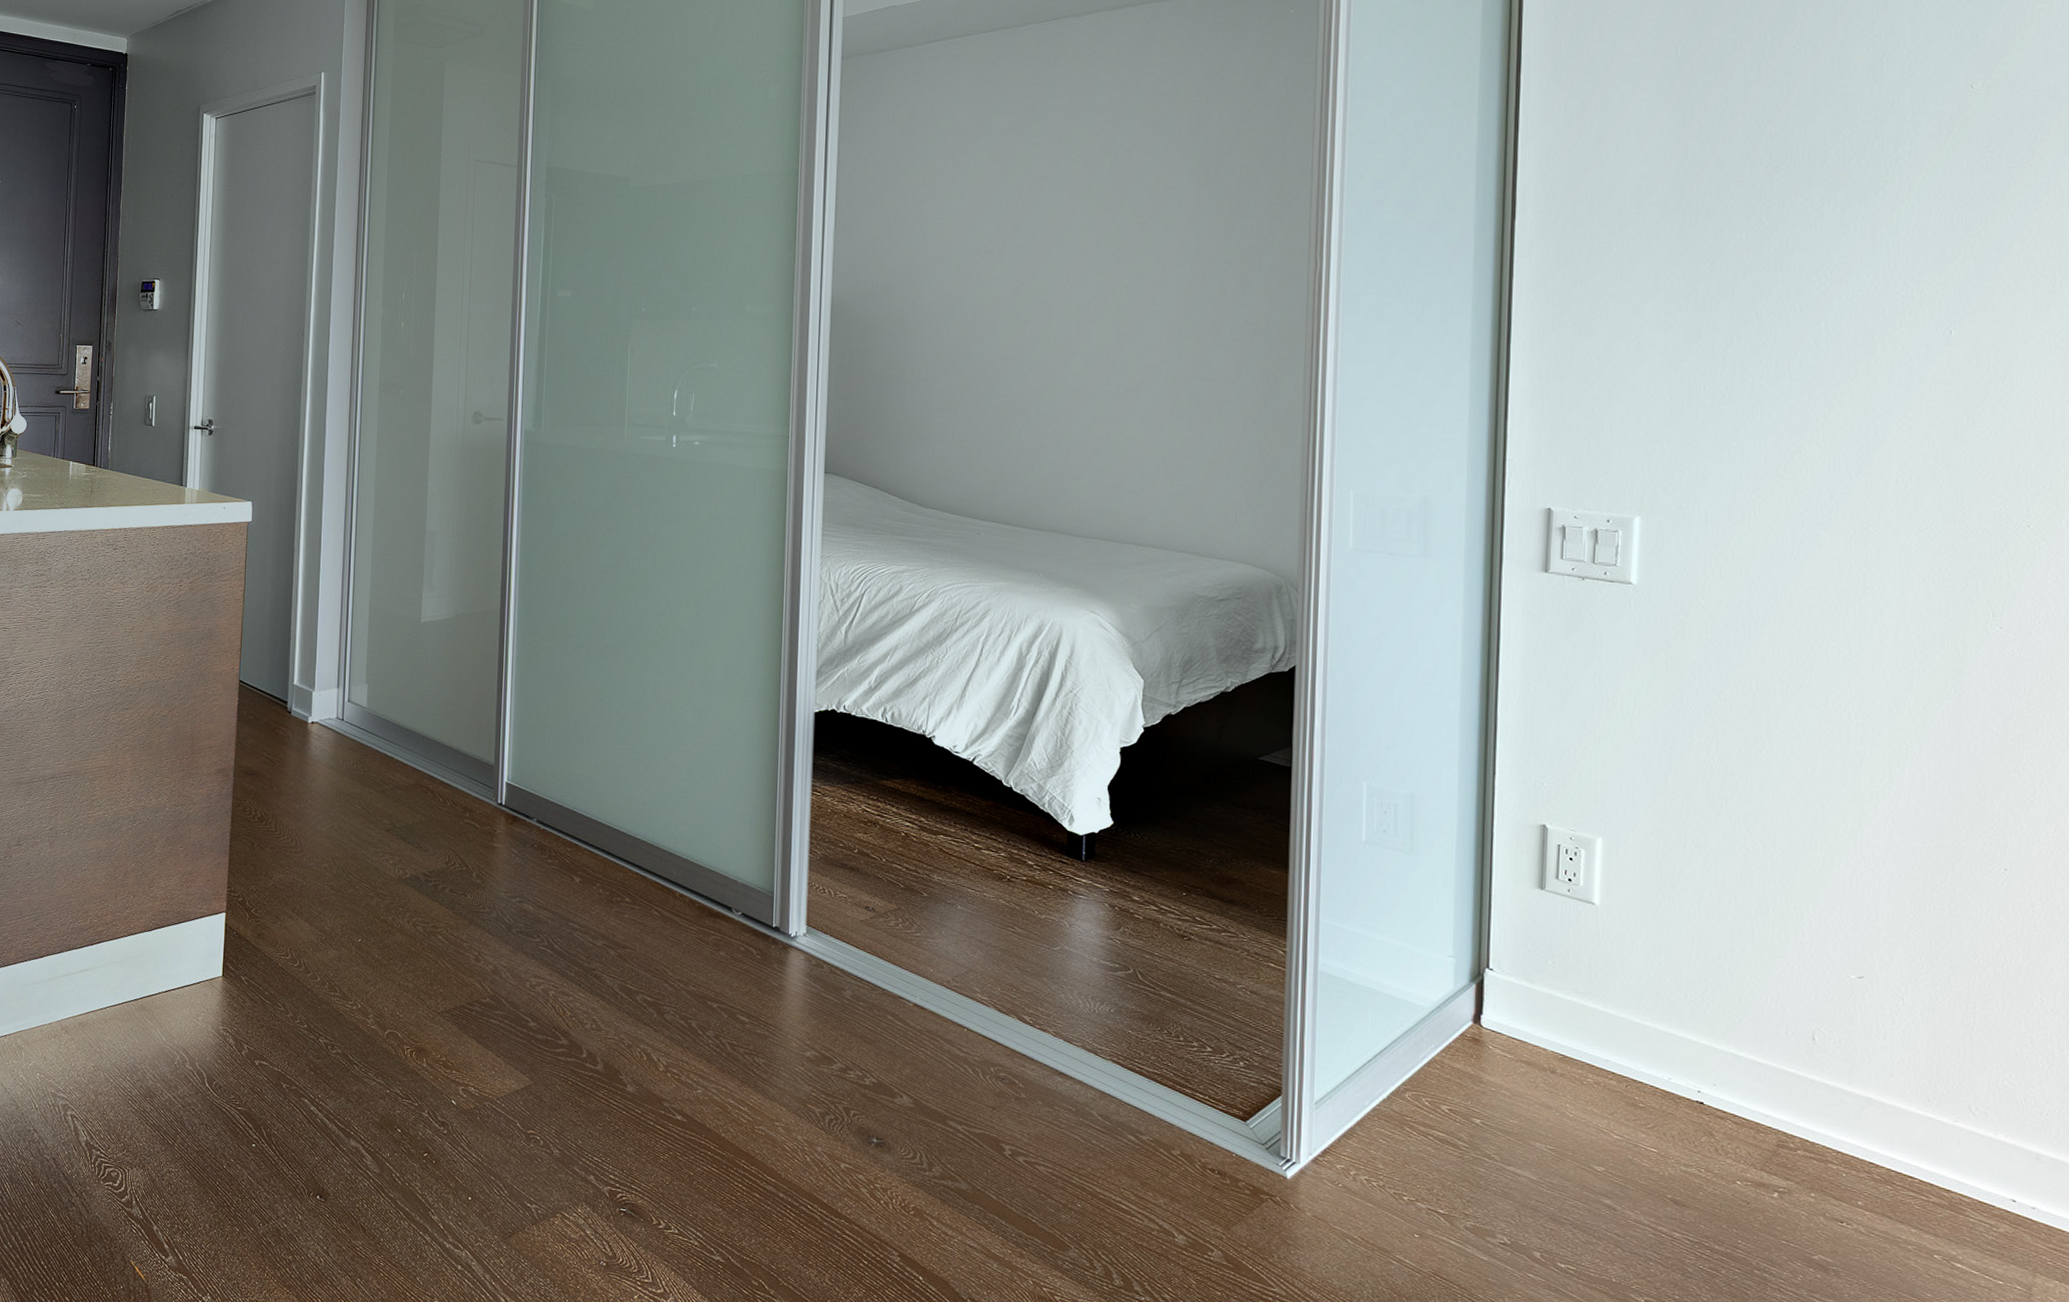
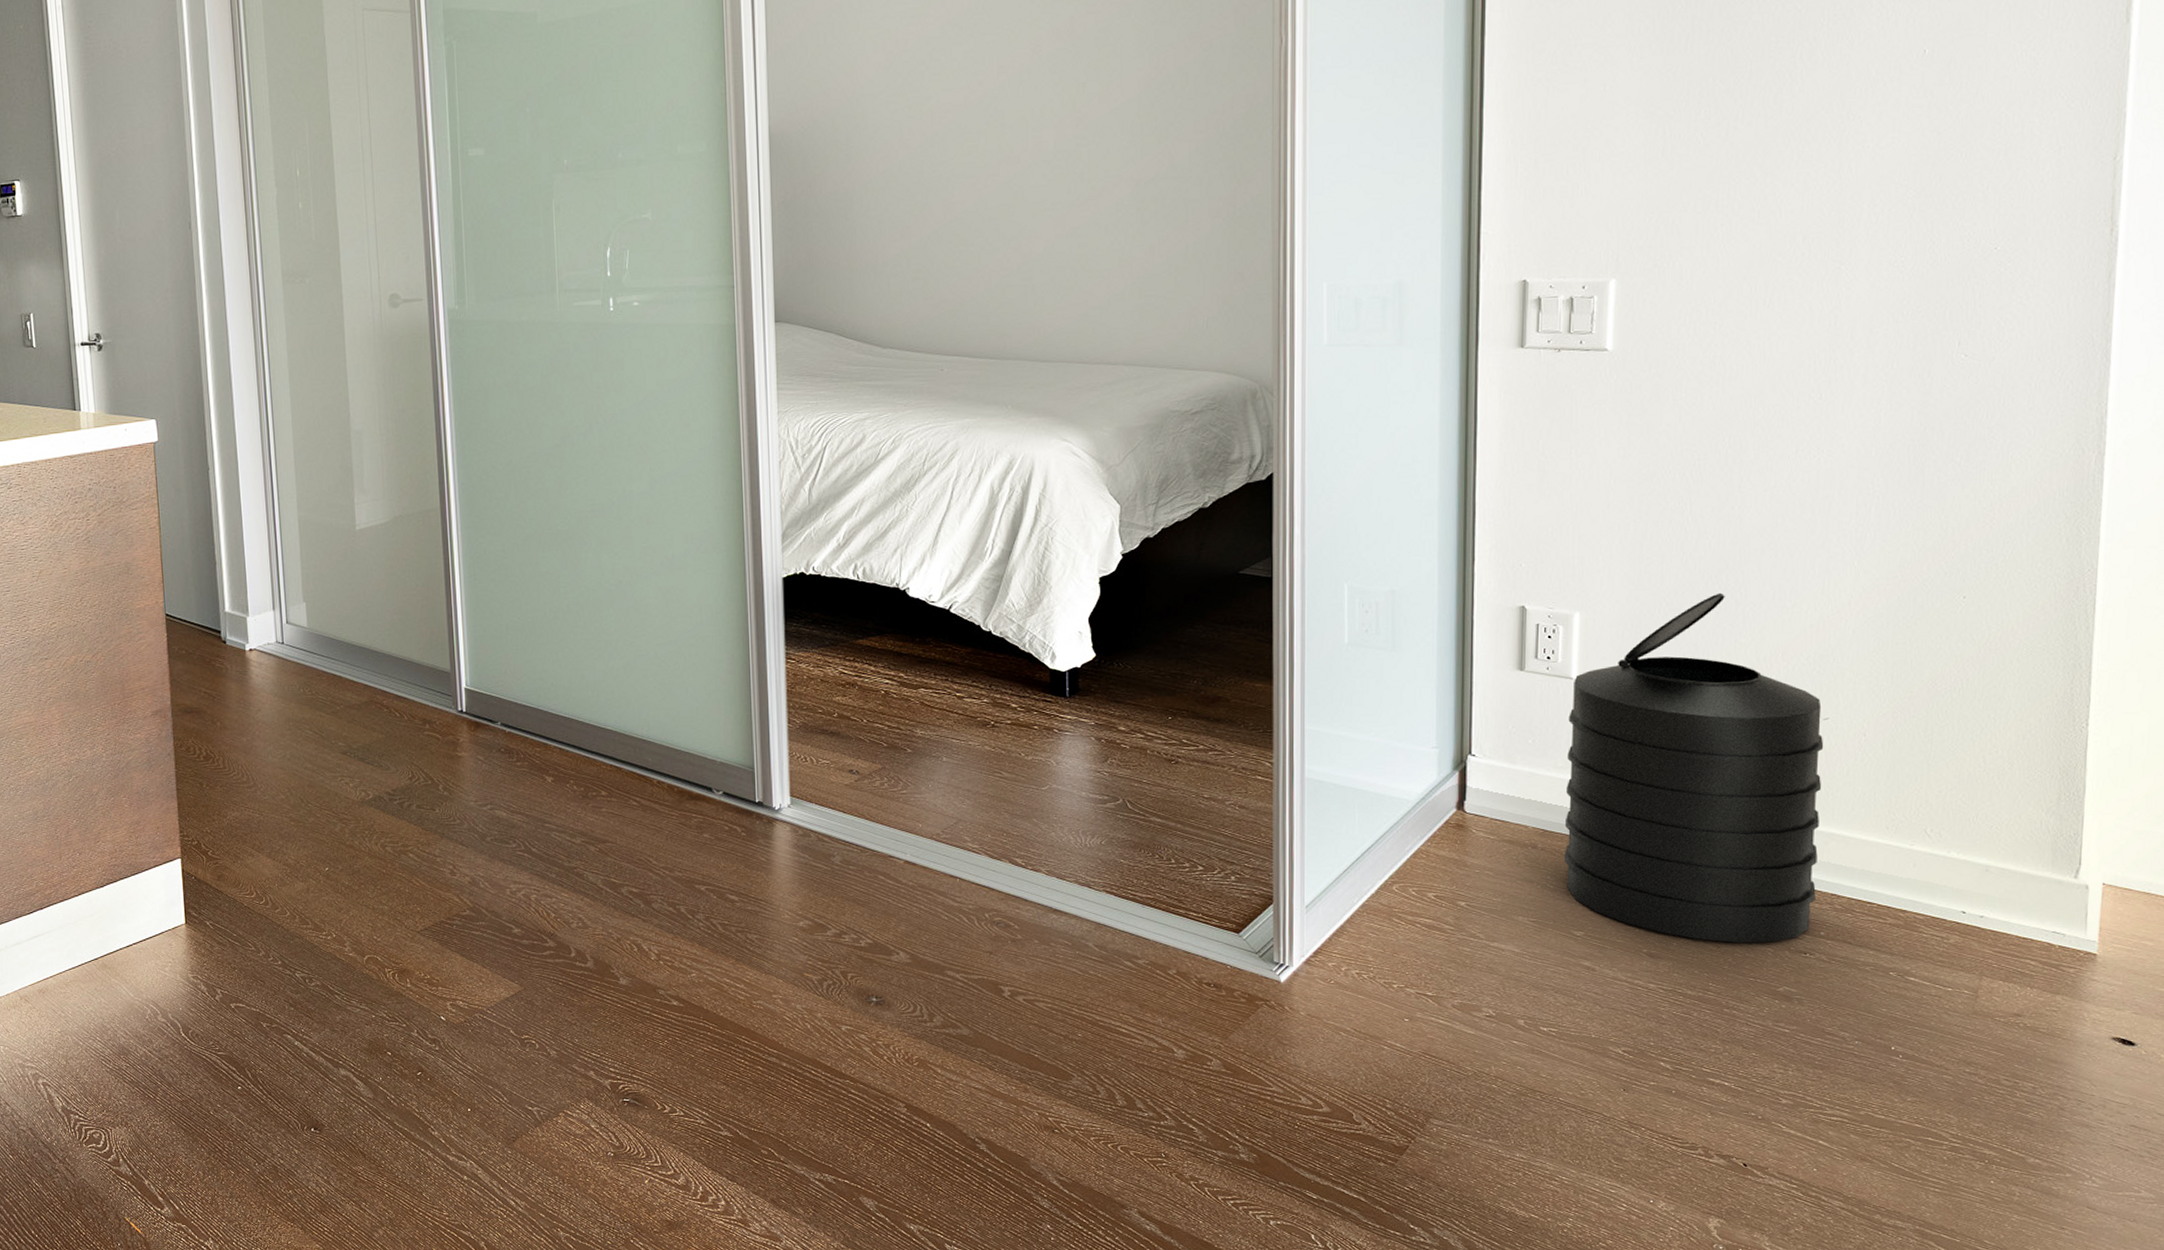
trash can: none [1585,835,1859,1206] -> present [1564,592,1824,944]

